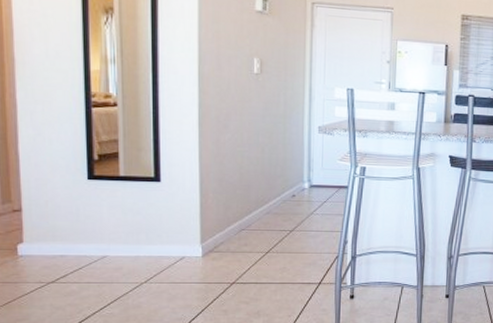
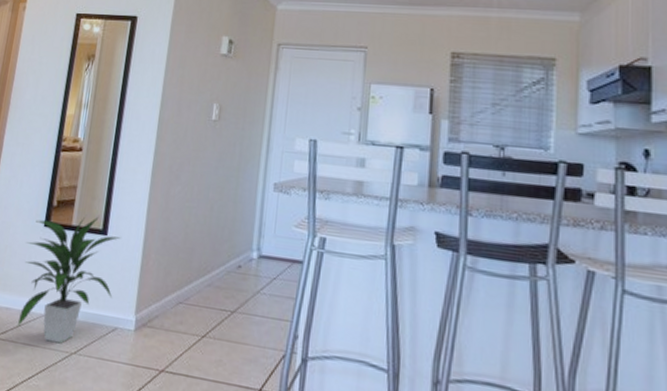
indoor plant: none [70,165,175,277] -> present [17,216,121,344]

